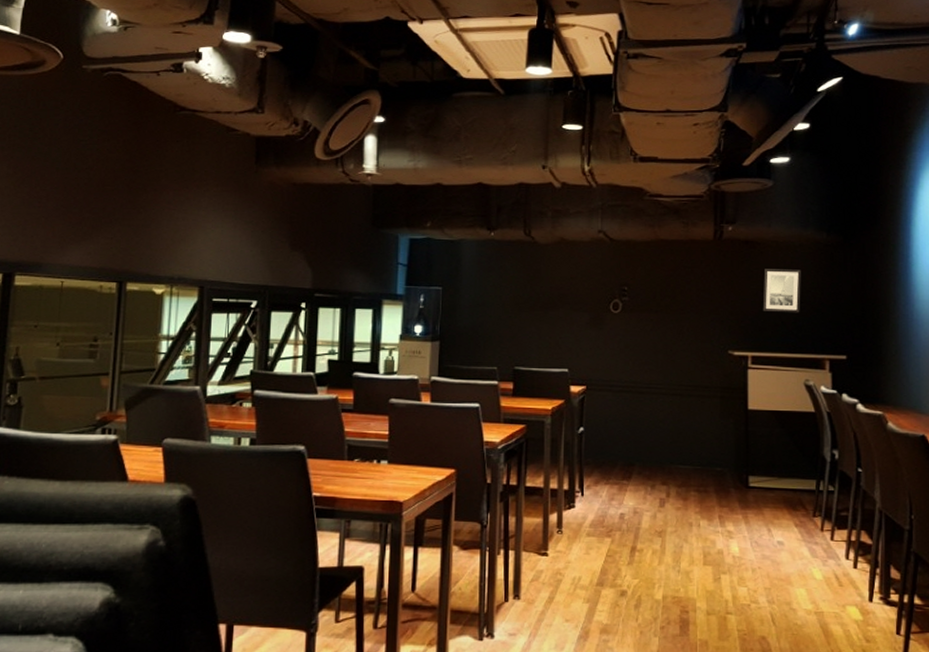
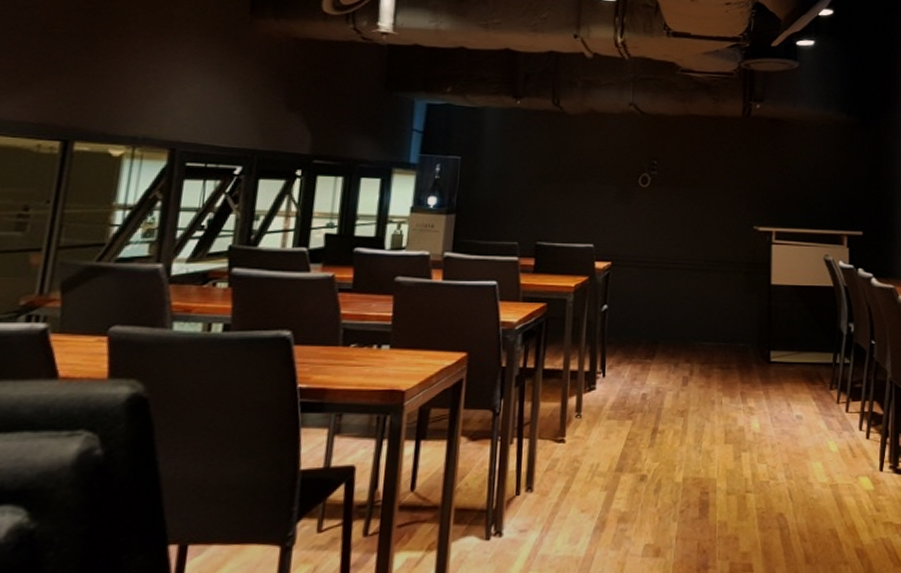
wall art: present [762,269,801,313] -> none [787,146,823,190]

